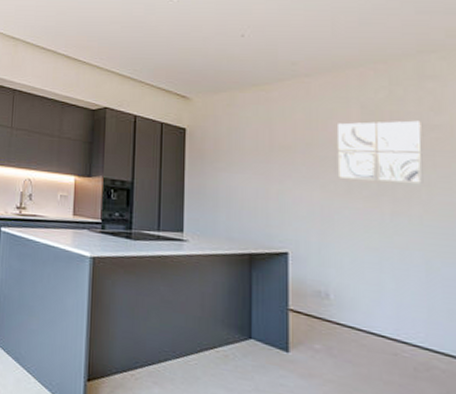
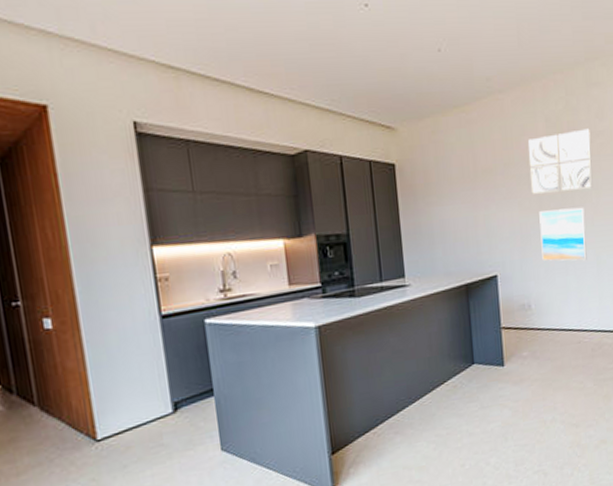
wall art: none [347,197,411,262] -> present [539,207,587,262]

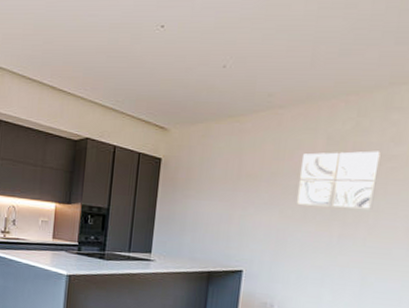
wall art: present [539,207,587,262] -> none [295,222,358,278]

